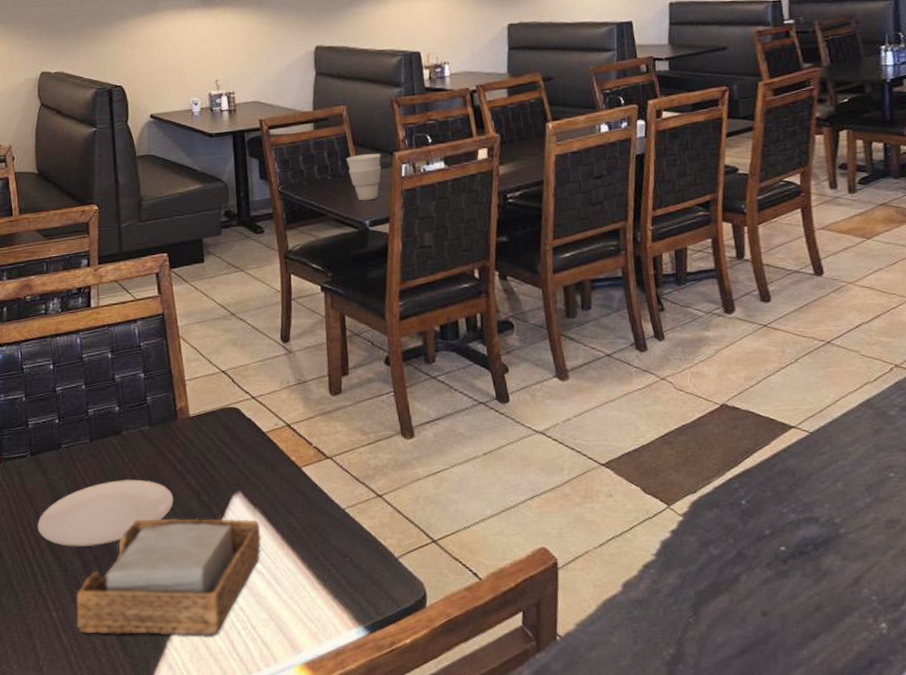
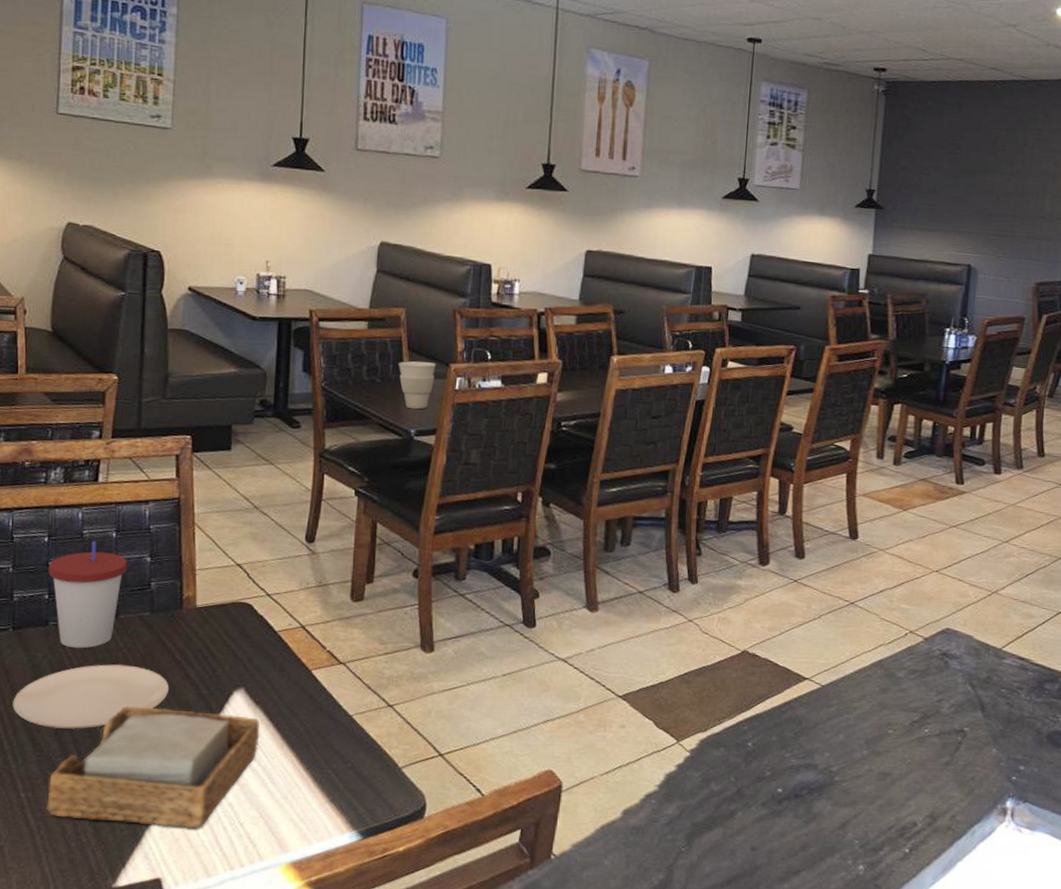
cup: none [56,363,124,468] -> present [48,541,127,649]

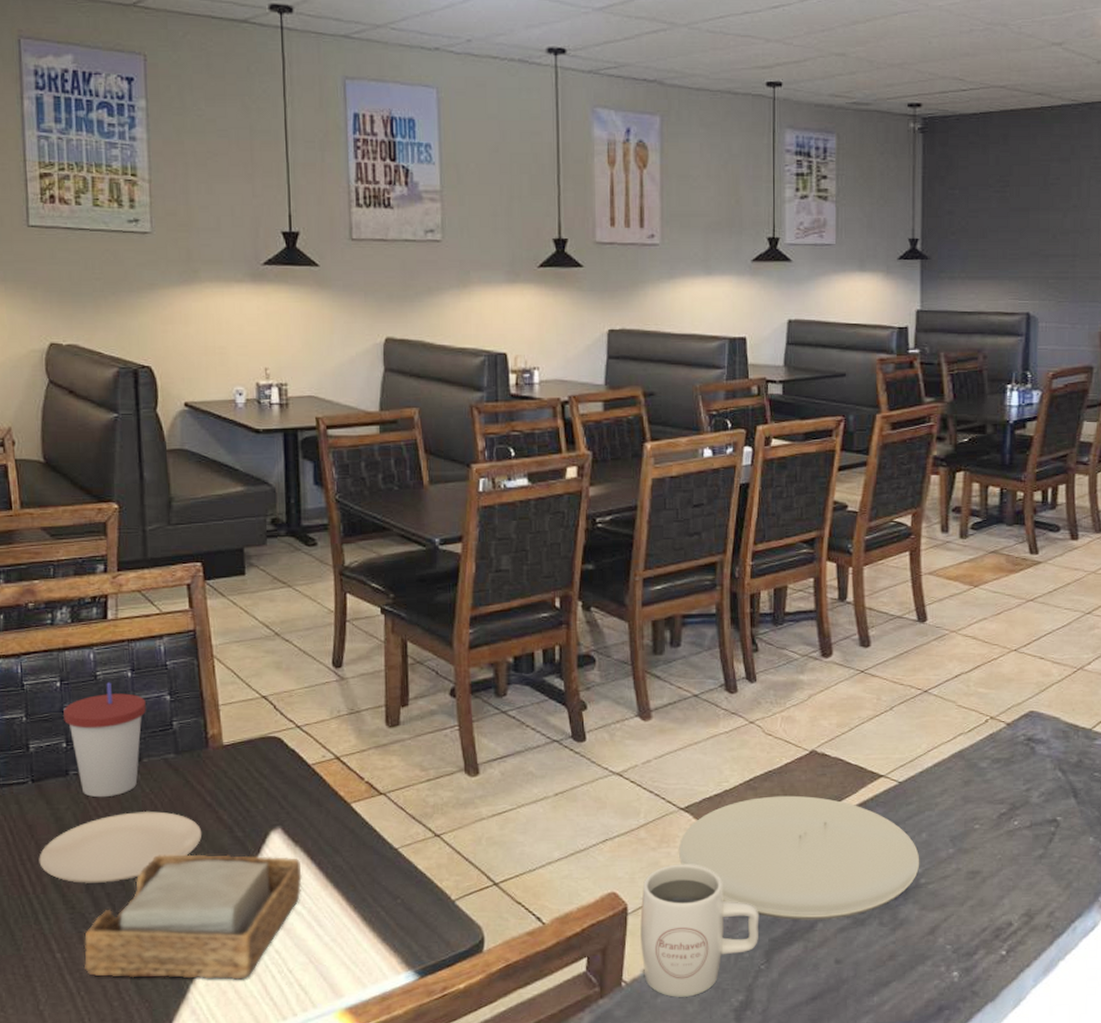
cup: present [398,361,437,410] -> none [415,464,457,517]
mug: none [571,747,684,873] -> present [640,864,759,997]
plate: none [613,690,836,809] -> present [678,795,920,921]

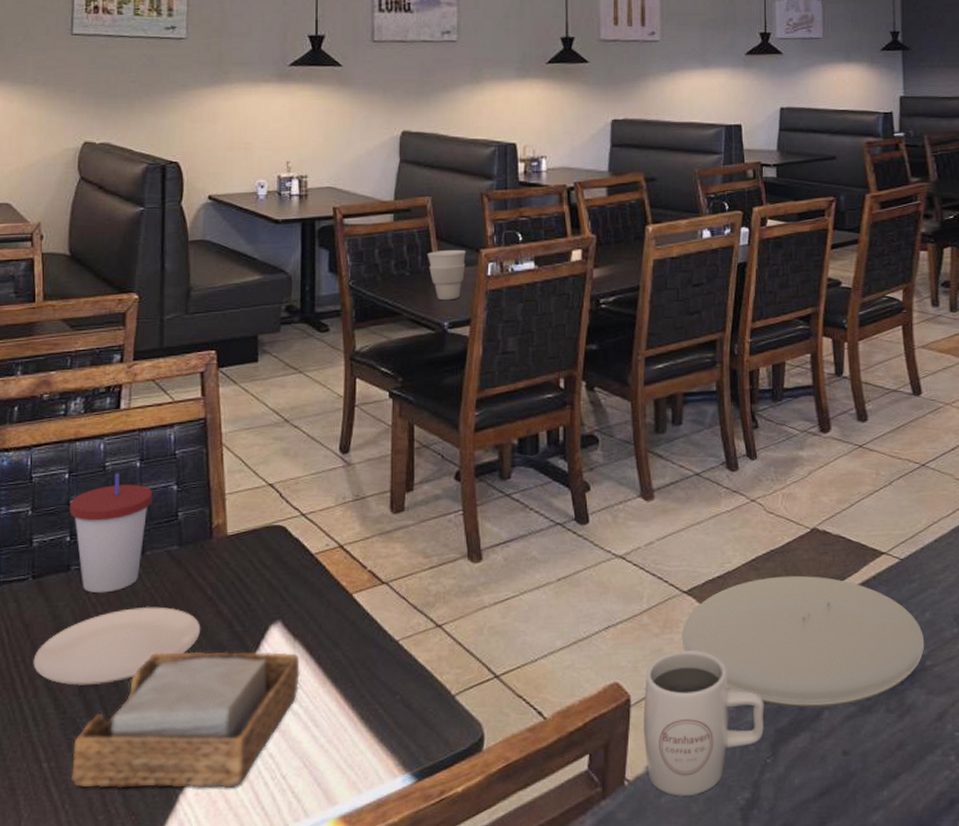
cup: none [415,464,457,517] -> present [427,249,467,301]

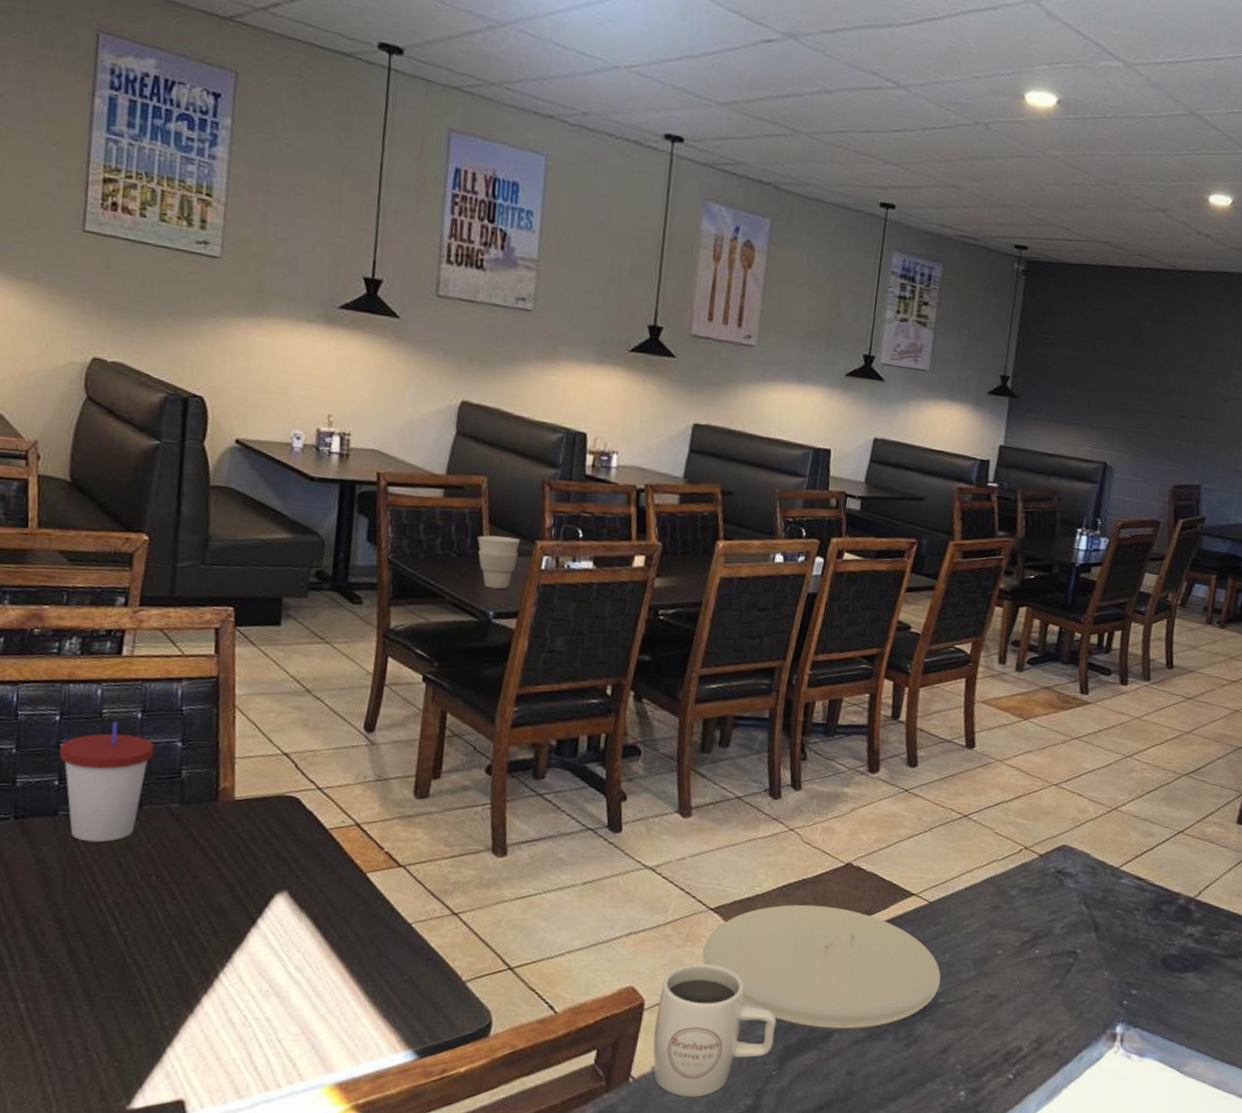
plate: present [33,607,201,686] -> none [12,861,200,933]
napkin holder: present [71,651,300,789] -> none [50,908,305,1046]

